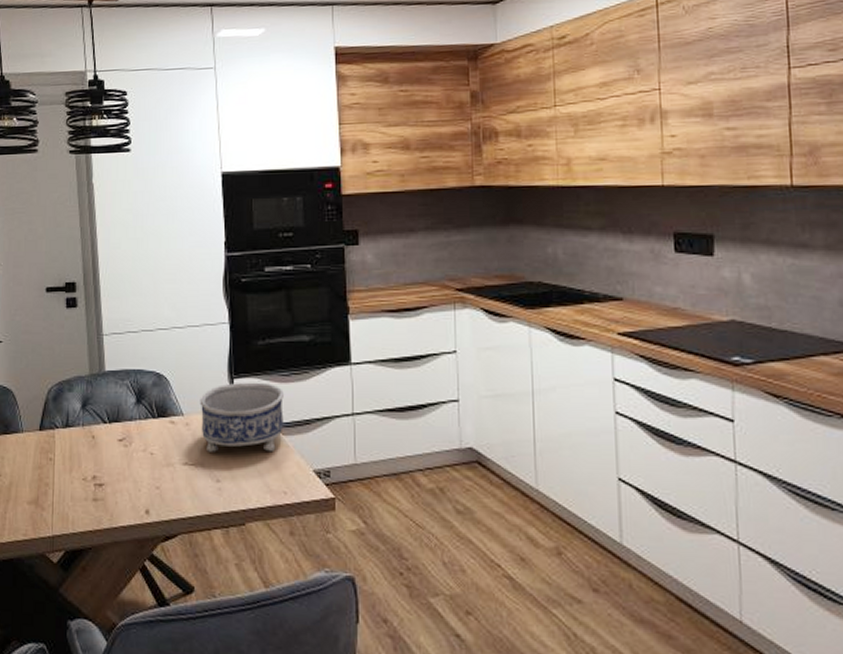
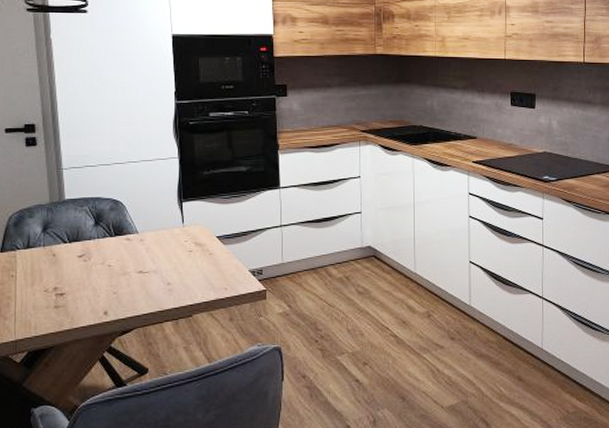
decorative bowl: present [200,382,284,452] -> none [153,204,225,261]

